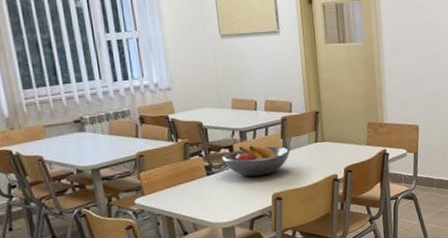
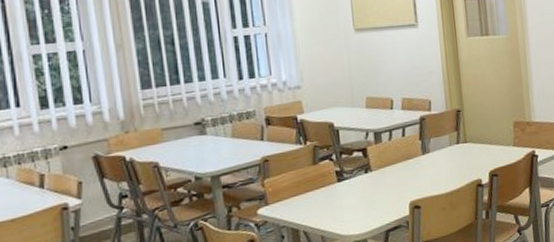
fruit bowl: present [222,145,290,177] -> none [354,148,429,183]

